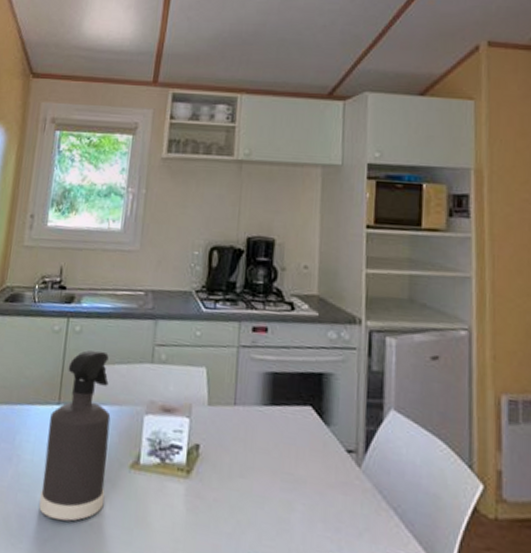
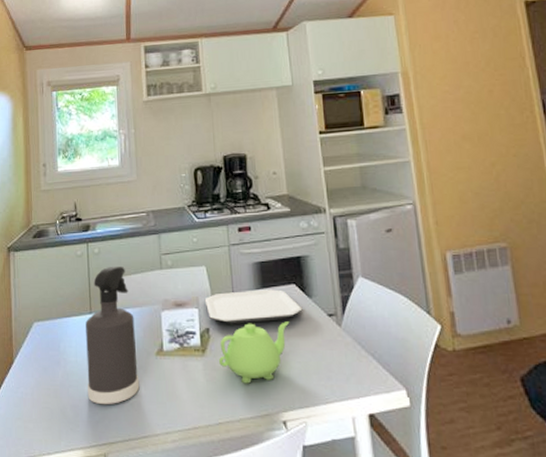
plate: none [198,403,317,449] -> present [204,289,303,324]
teapot: none [205,445,299,522] -> present [219,322,290,384]

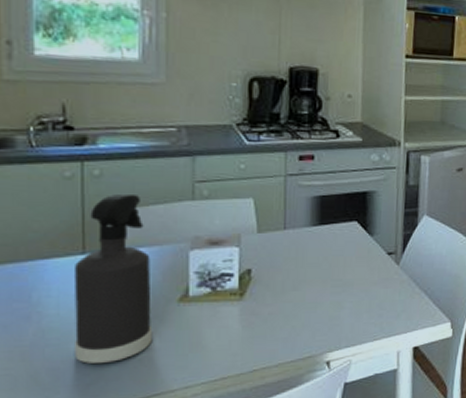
plate: present [204,289,303,324] -> none [248,226,362,264]
teapot: present [219,322,290,384] -> none [260,260,346,327]

